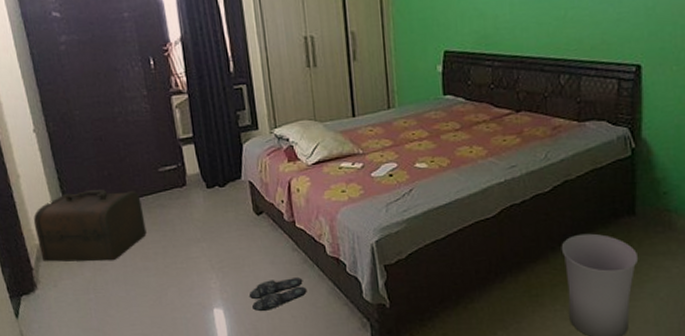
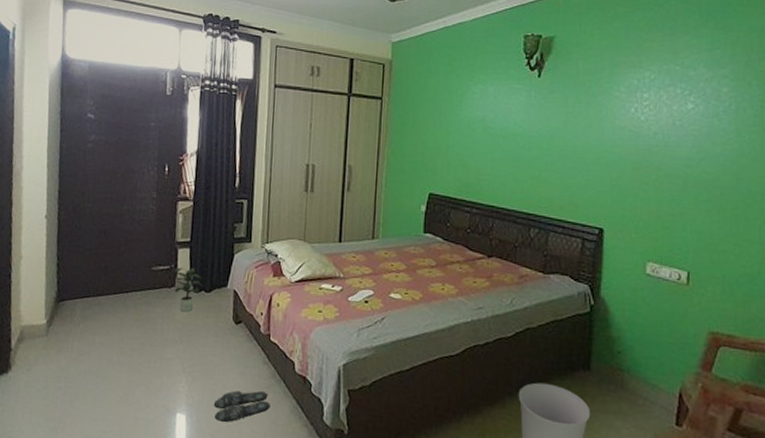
wooden chest: present [33,189,147,262] -> none [22,278,130,351]
potted plant: none [182,163,216,210] -> present [174,267,203,312]

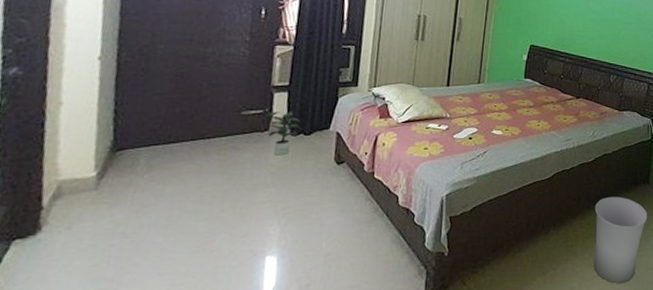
slippers: present [214,390,270,422] -> none [310,226,372,259]

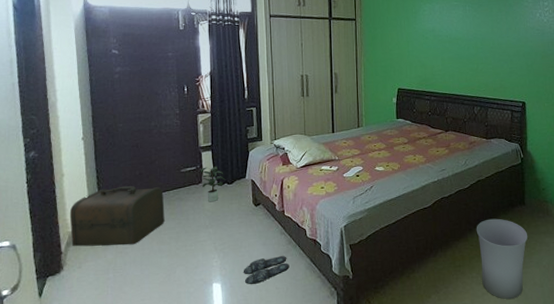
wooden chest: none [60,125,212,201] -> present [69,185,165,247]
slippers: none [310,226,372,259] -> present [244,256,289,284]

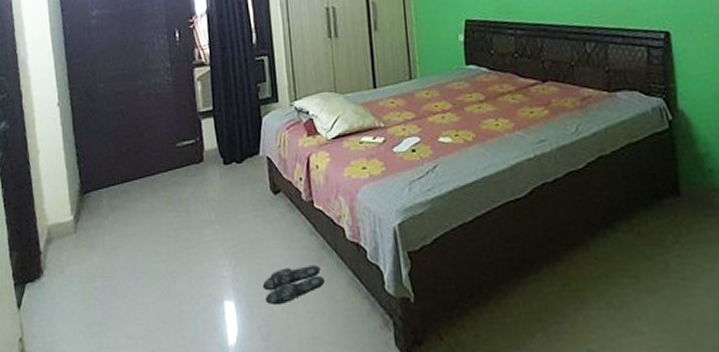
wooden chest: present [69,185,165,247] -> none [47,165,160,246]
potted plant: present [200,165,225,202] -> none [200,137,233,188]
waste bin: present [476,218,528,299] -> none [600,216,690,345]

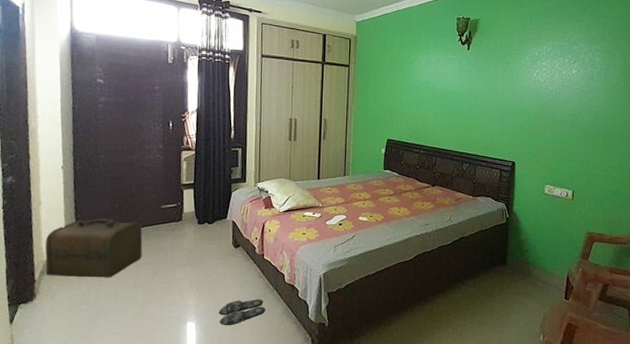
wooden chest: none [47,165,160,246] -> present [45,218,143,277]

